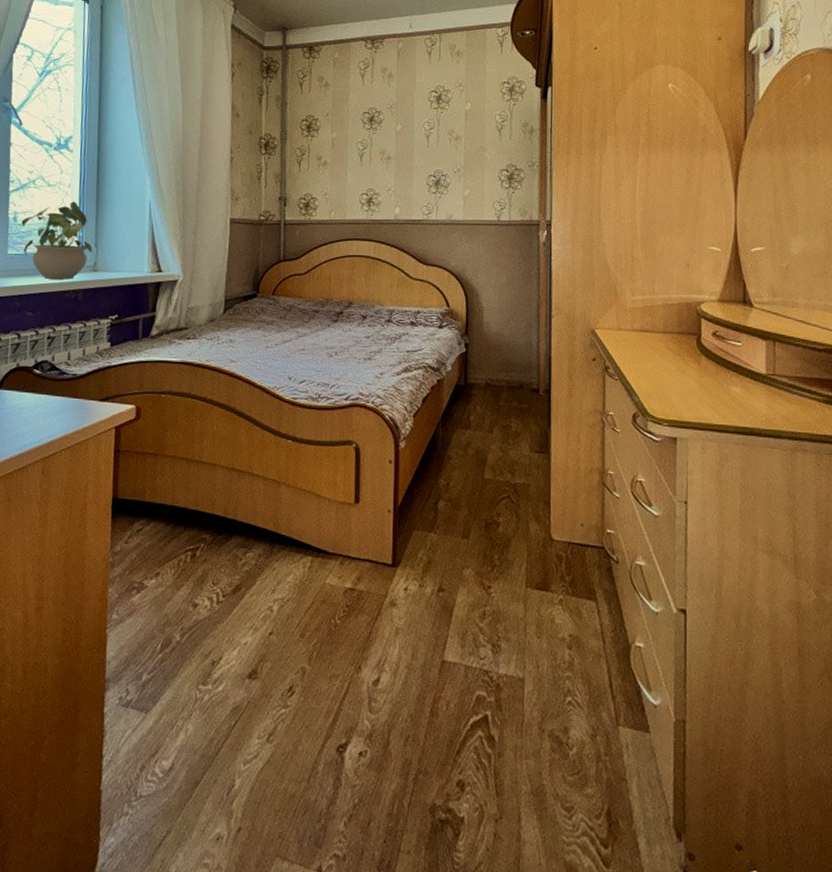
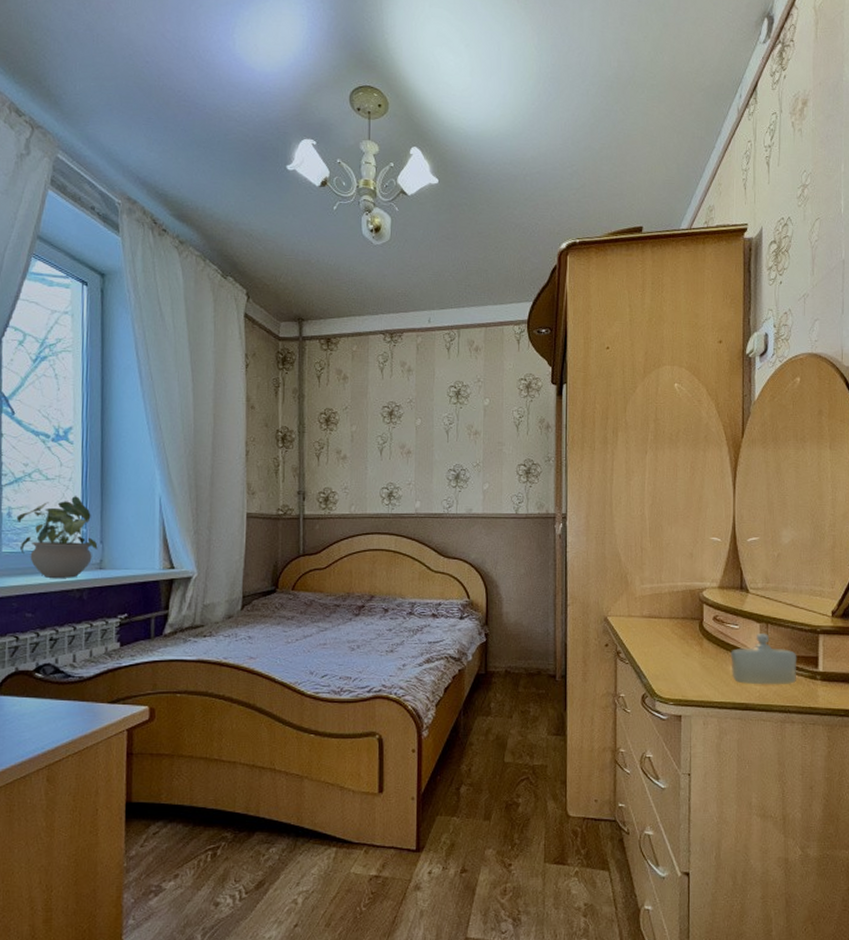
perfume bottle: none [732,352,810,410] -> present [731,633,797,685]

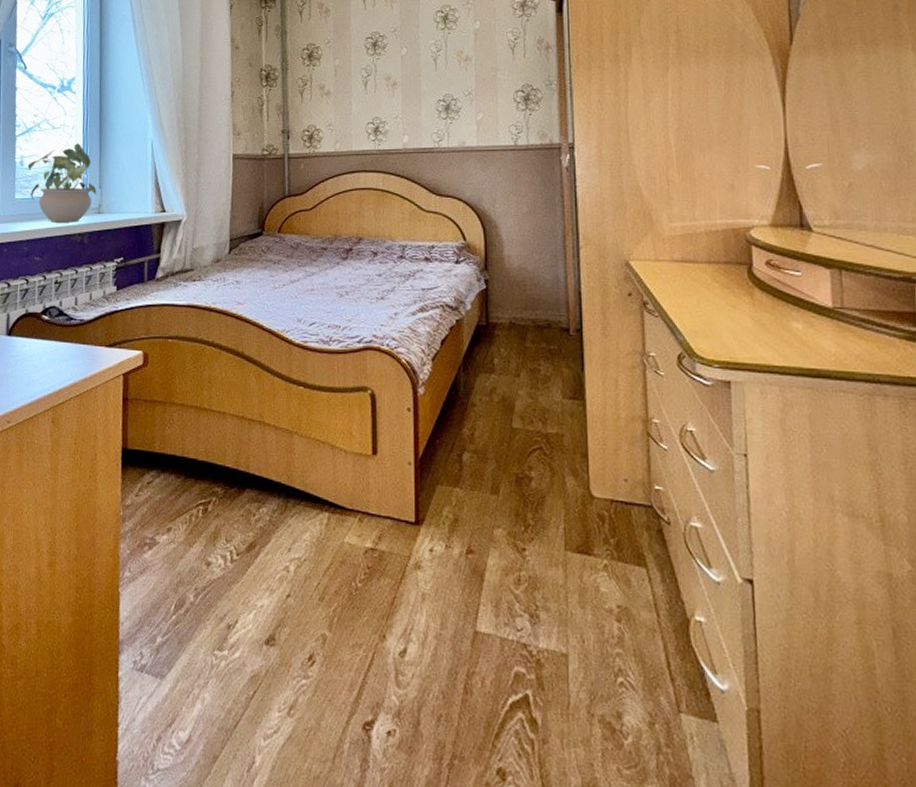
perfume bottle: present [731,633,797,685] -> none [792,282,887,348]

